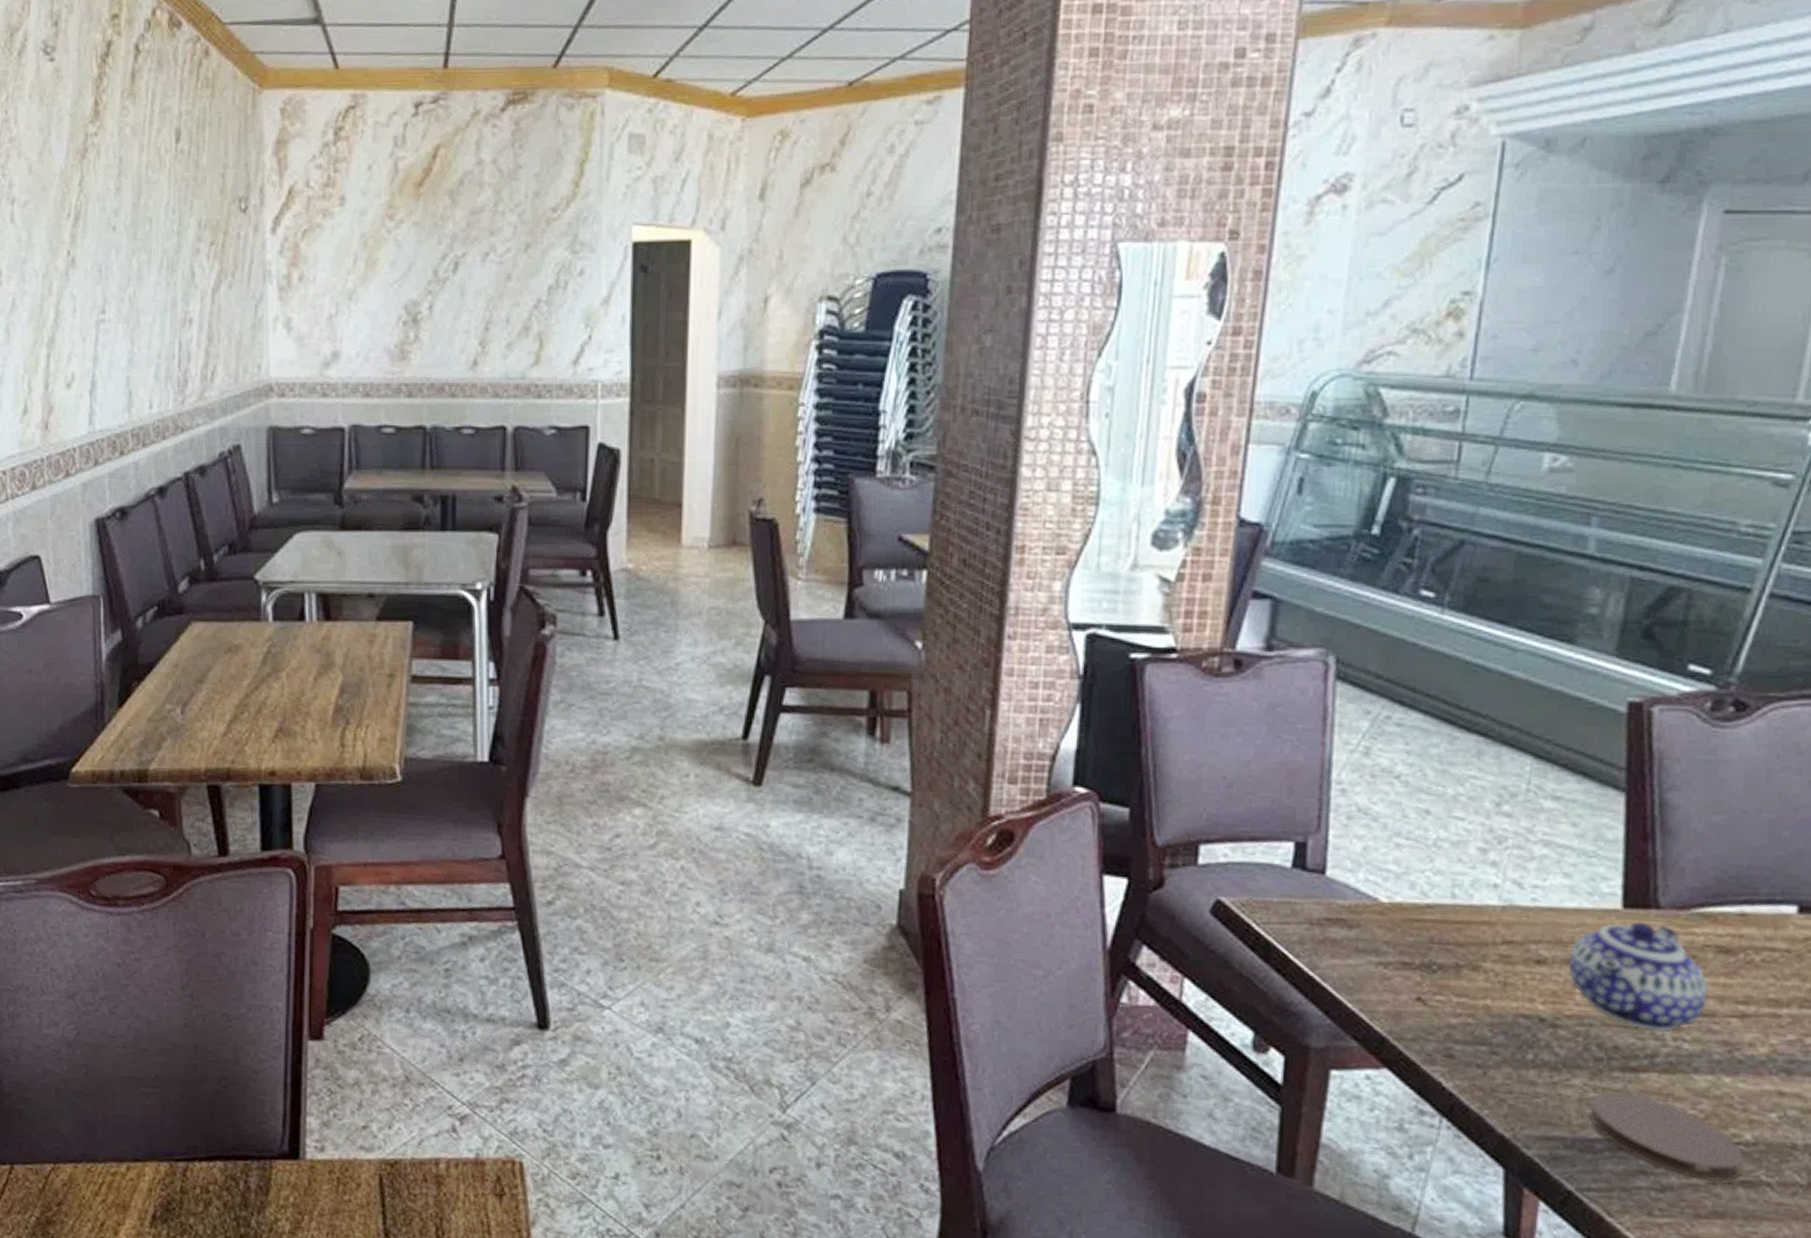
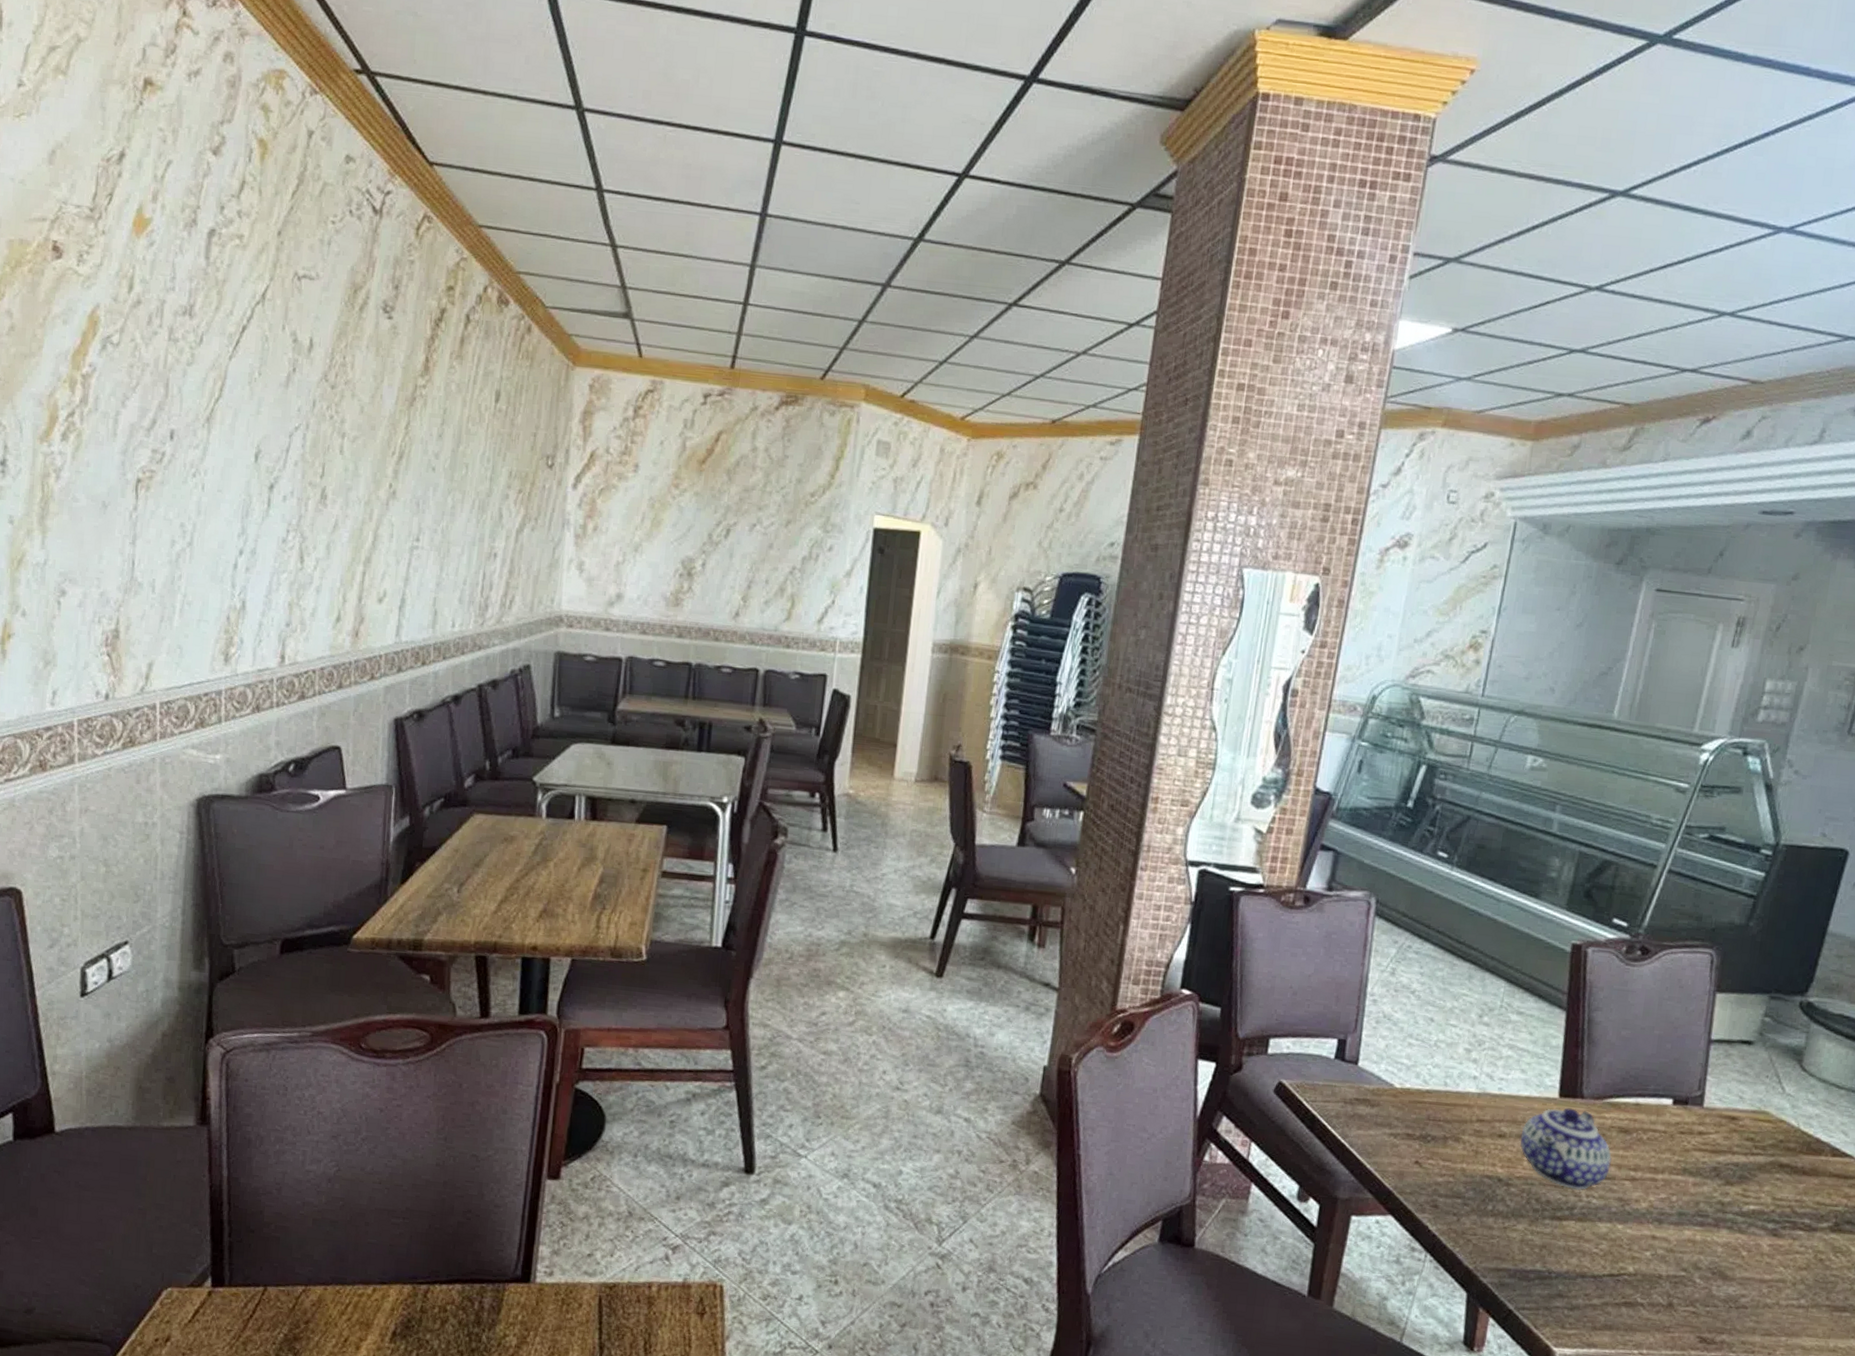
coaster: present [1588,1092,1745,1182] -> none [1526,1235,1628,1303]

